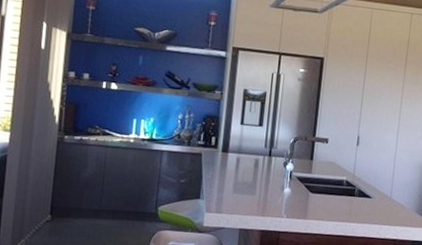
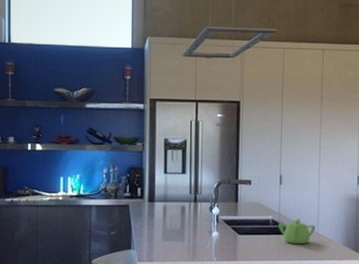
teapot: none [352,181,389,208] -> present [278,218,316,244]

